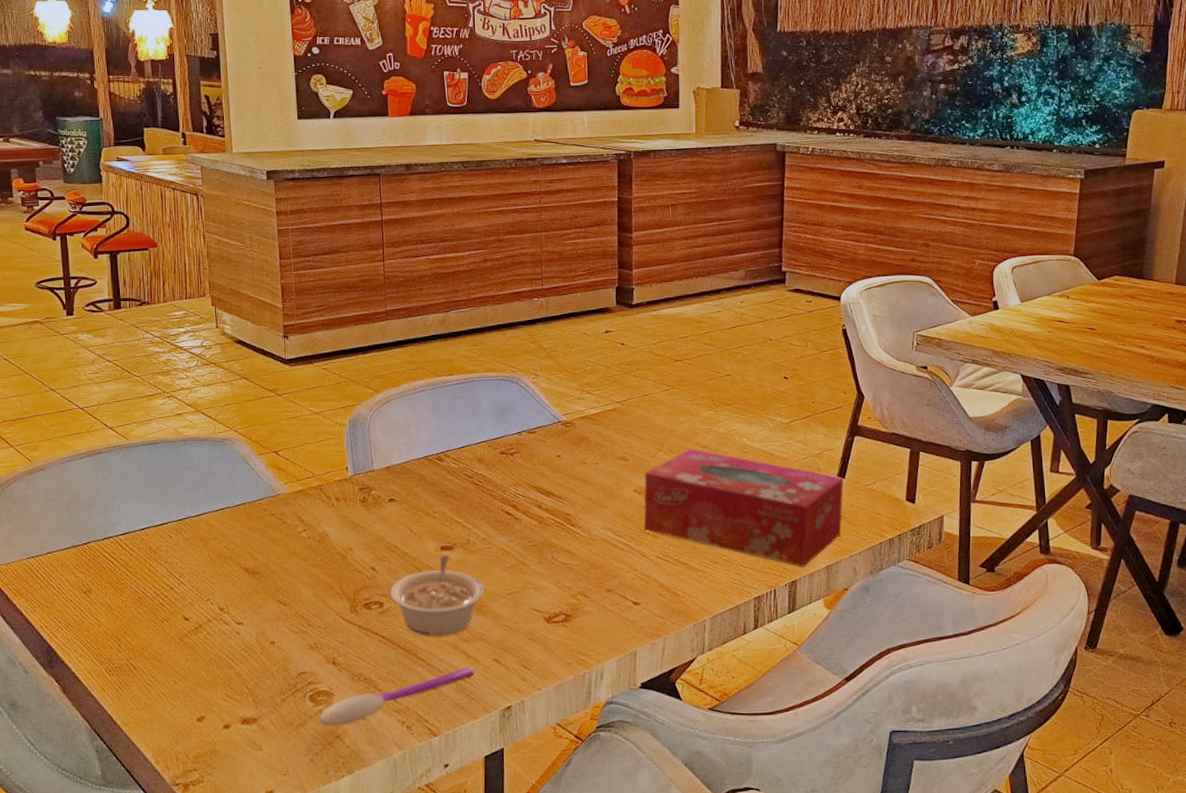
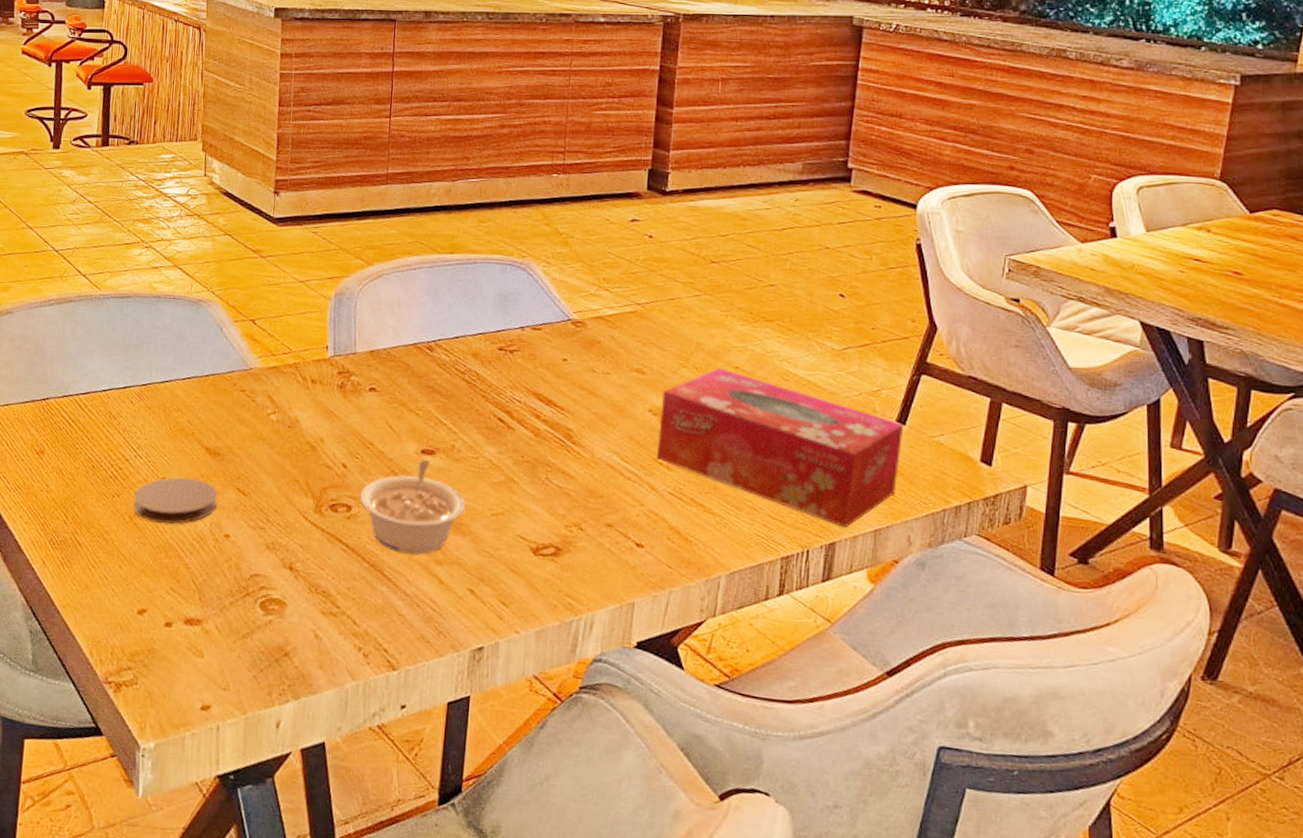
coaster: none [182,596,260,639] -> present [133,477,218,524]
spoon: present [318,667,474,726] -> none [267,594,445,642]

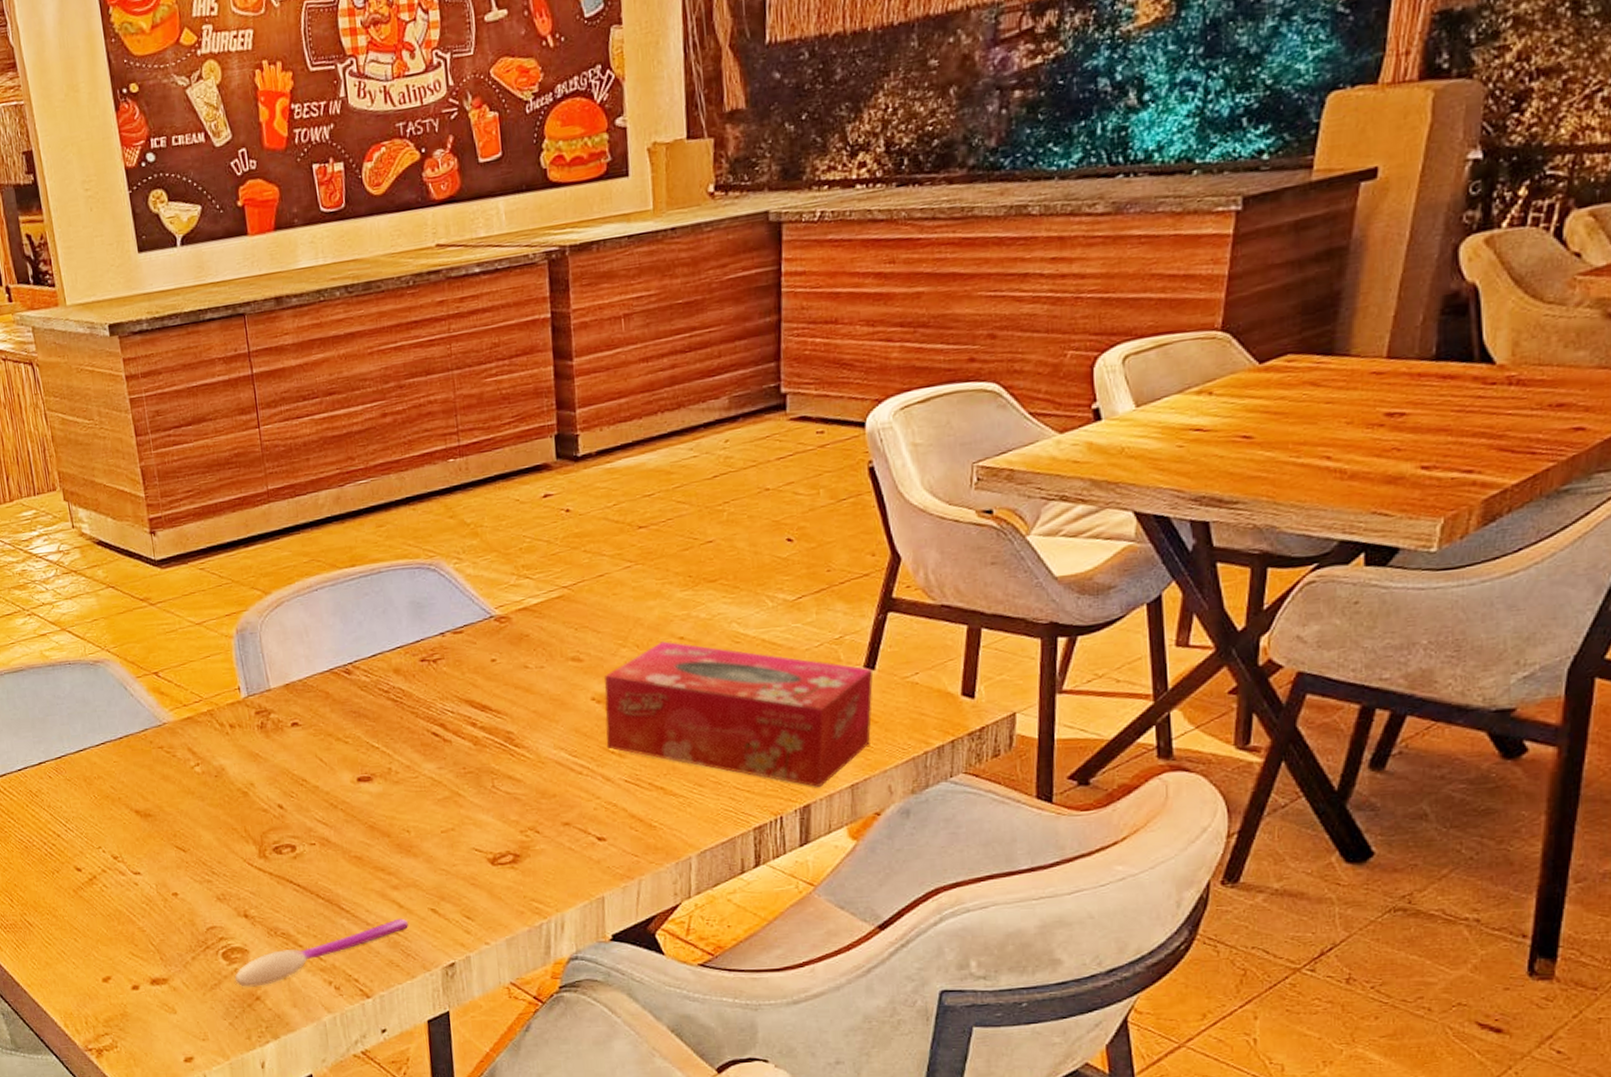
coaster: present [133,477,218,524] -> none [73,843,159,892]
spoon: none [267,594,445,642] -> present [234,918,408,987]
legume: present [360,460,466,555] -> none [302,788,414,885]

